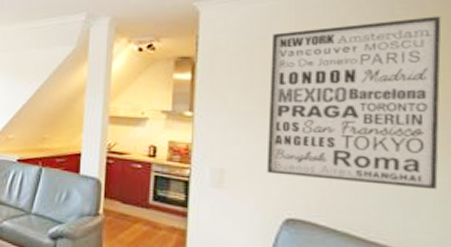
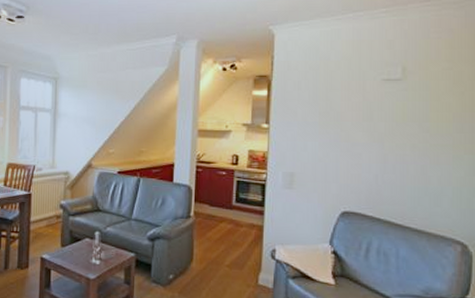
wall art: present [266,16,442,190] -> none [327,39,465,183]

